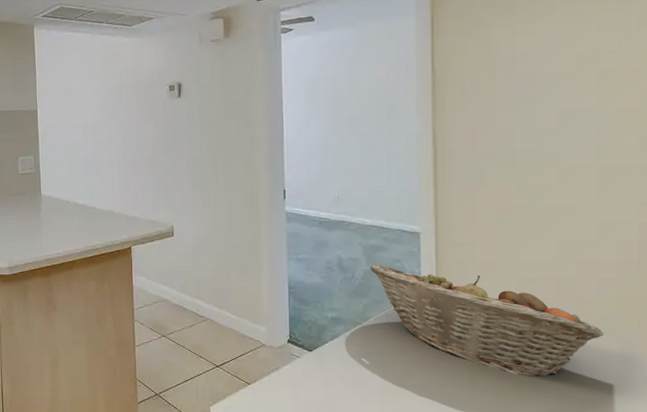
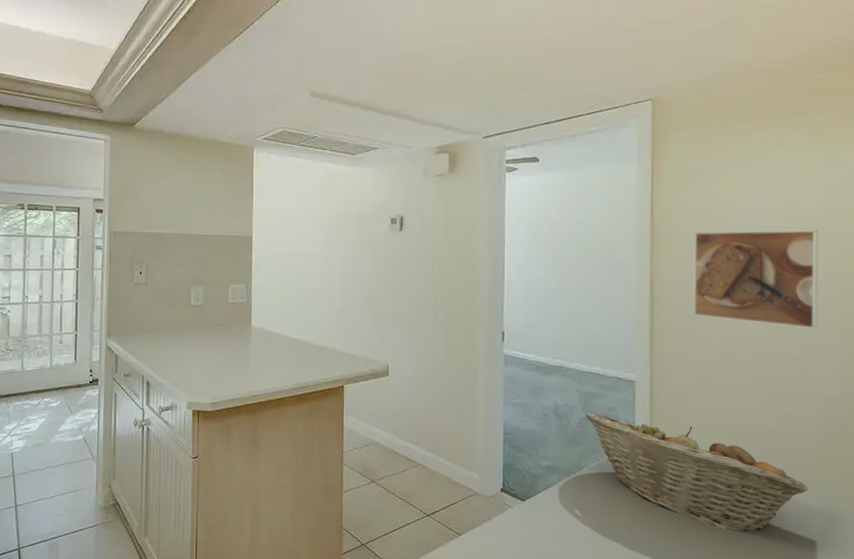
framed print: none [478,72,613,174] -> present [693,229,819,329]

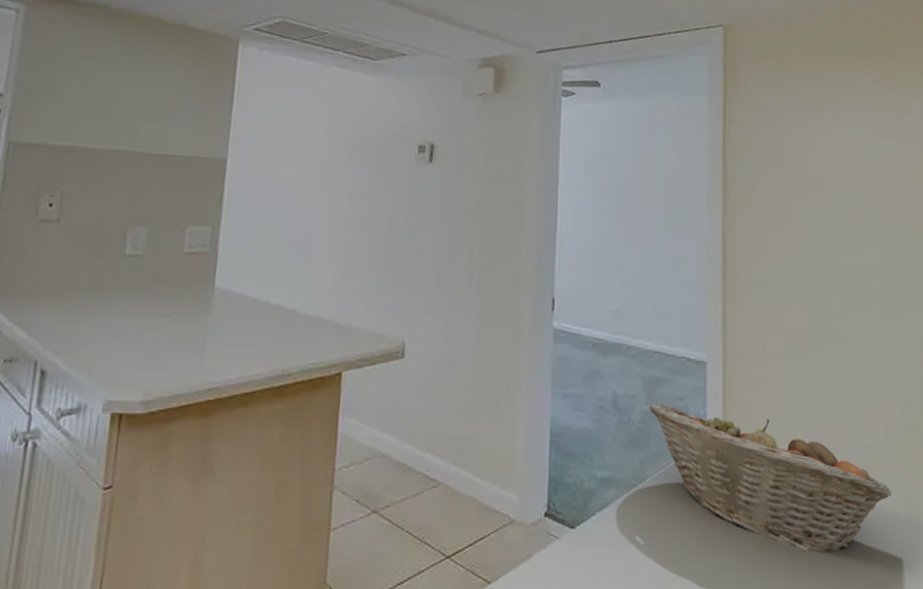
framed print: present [693,229,819,329] -> none [768,180,894,299]

